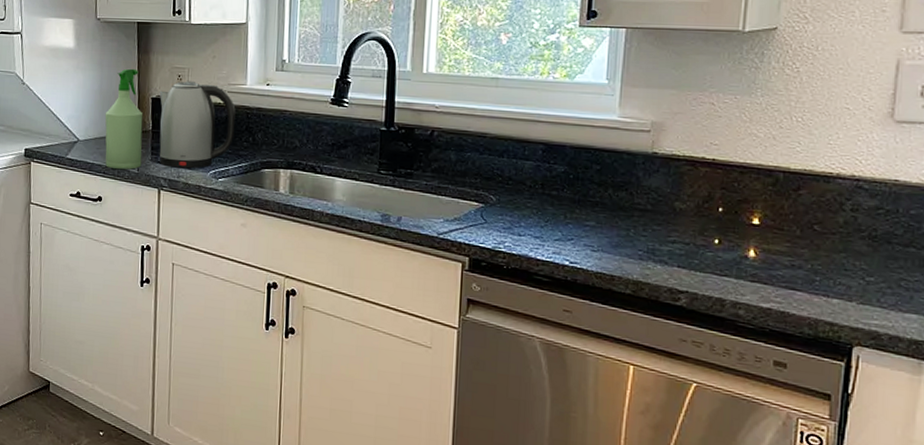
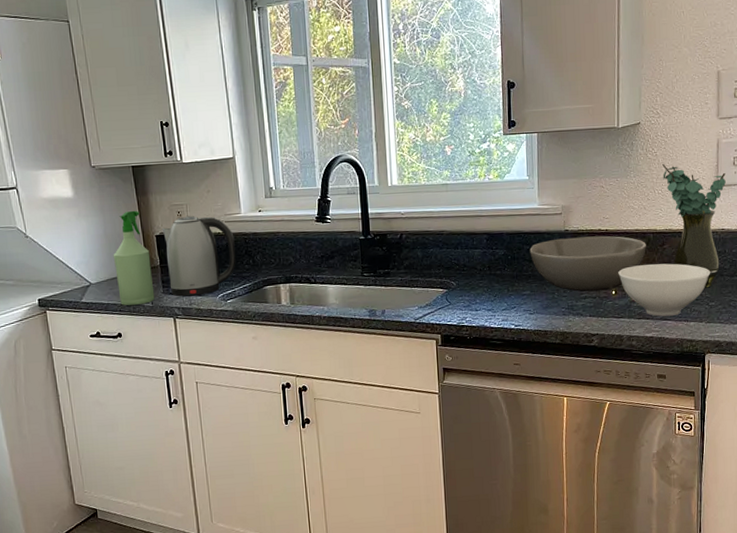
bowl: none [600,161,774,237] -> present [530,235,647,292]
bowl: none [726,210,872,286] -> present [618,263,711,317]
vase: none [805,84,907,256] -> present [662,164,726,288]

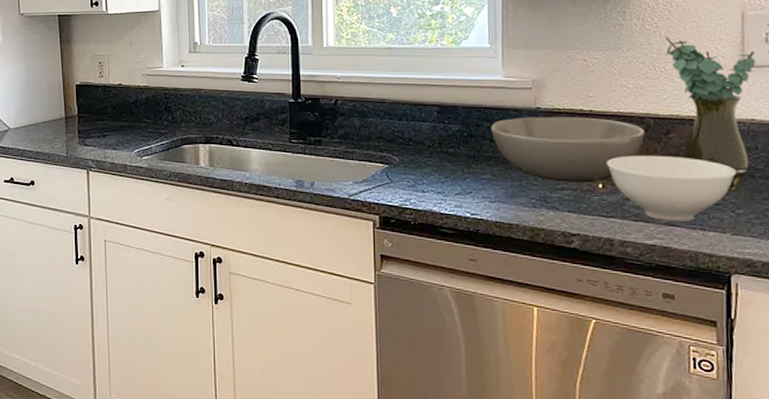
spray bottle: present [113,210,155,306] -> none [33,58,70,154]
kettle: present [161,215,236,297] -> none [82,66,155,149]

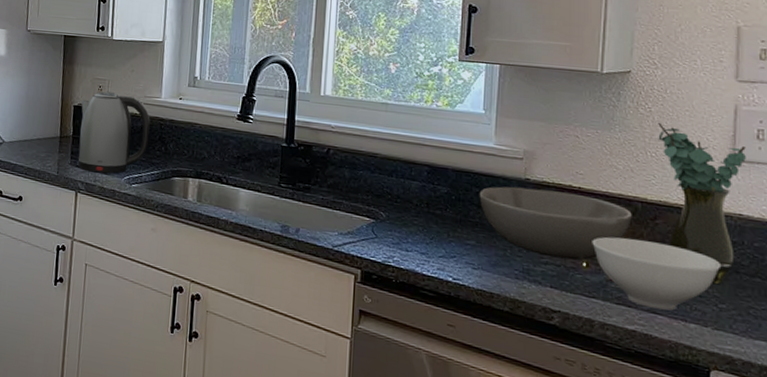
kettle: none [82,66,155,149] -> present [78,91,150,174]

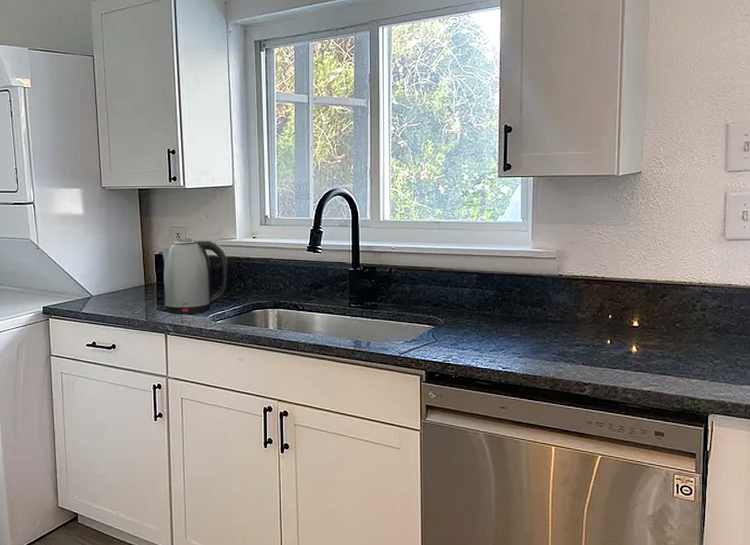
bowl: present [479,186,633,260] -> none [521,283,646,339]
bowl: present [592,236,722,311] -> none [614,316,716,371]
vase: present [658,123,746,284] -> none [664,215,734,345]

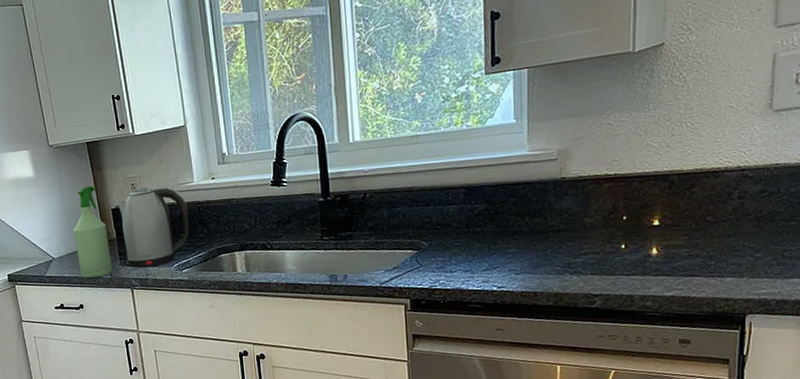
spray bottle: none [114,230,149,320] -> present [72,185,113,279]

